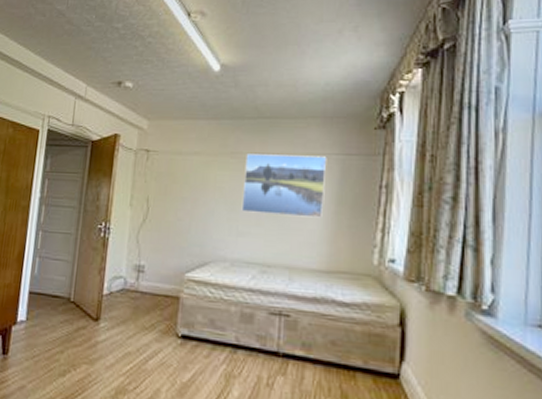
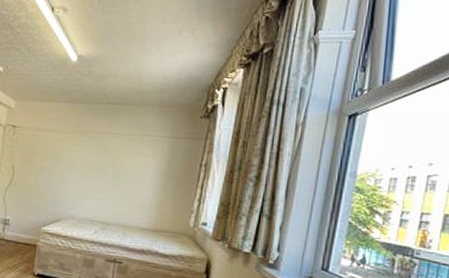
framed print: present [241,154,327,218] -> none [89,133,161,188]

